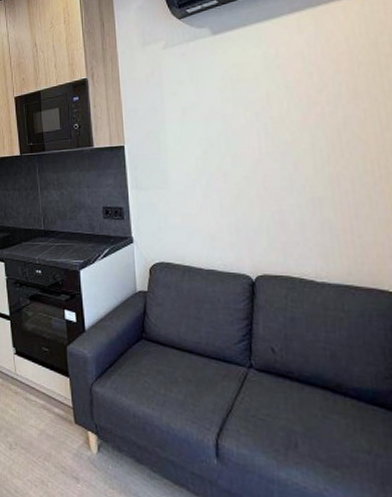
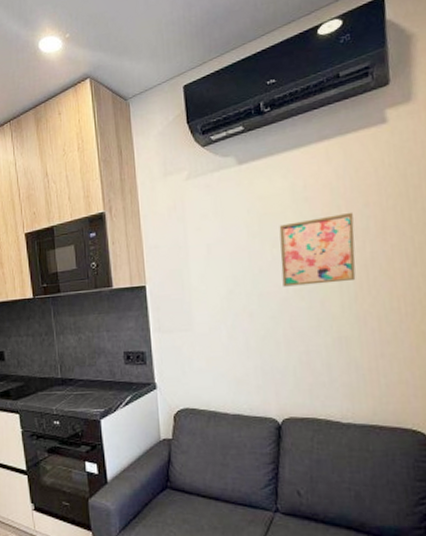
wall art: none [252,78,329,149] -> present [279,212,356,287]

